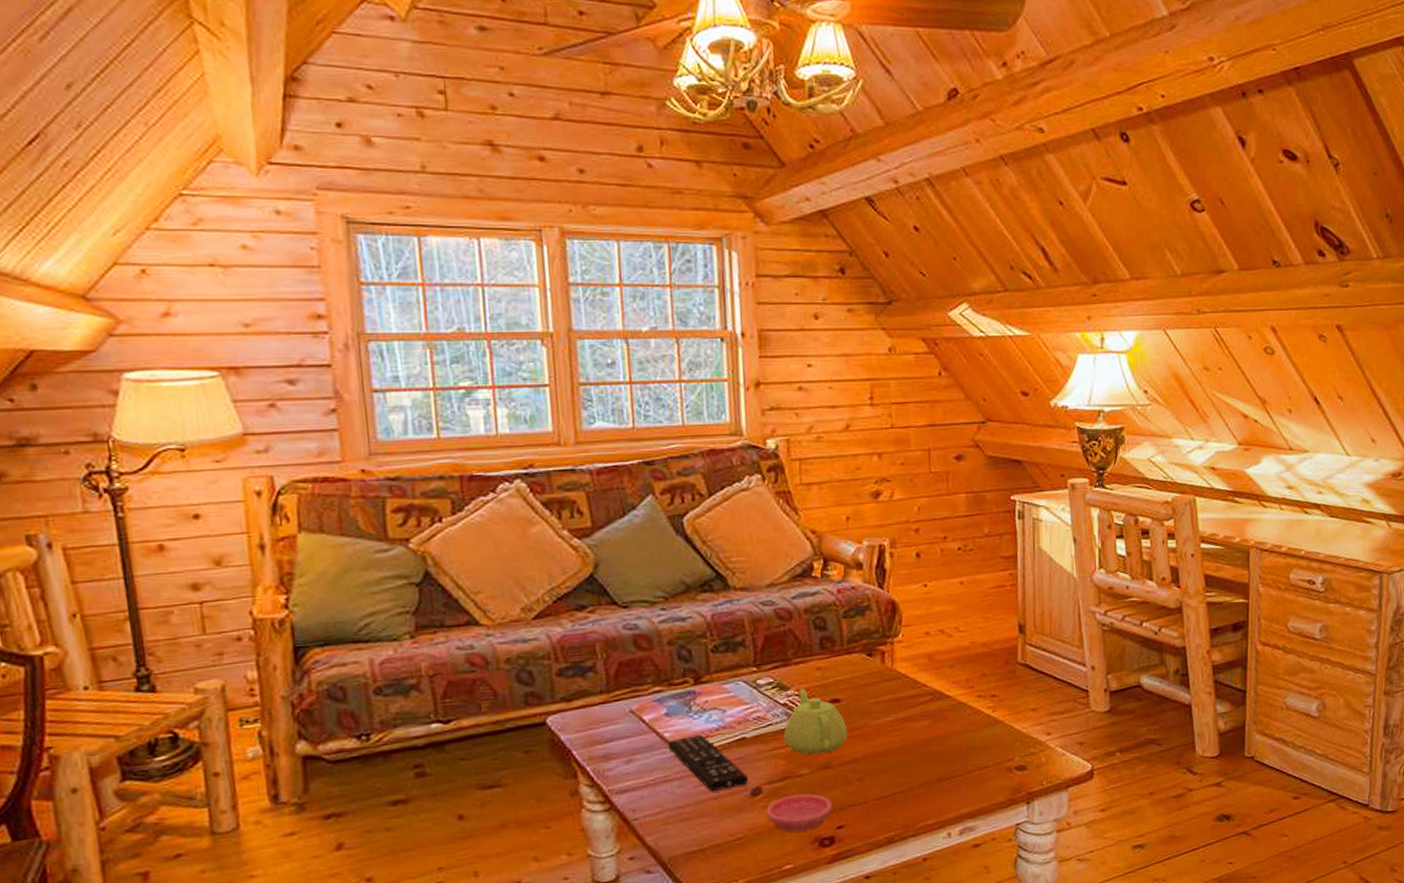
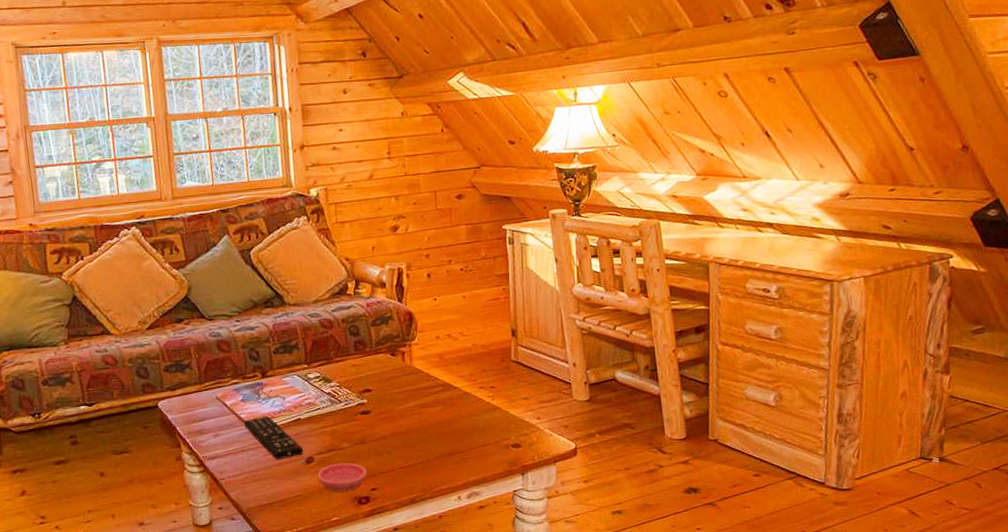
teapot: present [783,688,848,755] -> none [329,381,378,432]

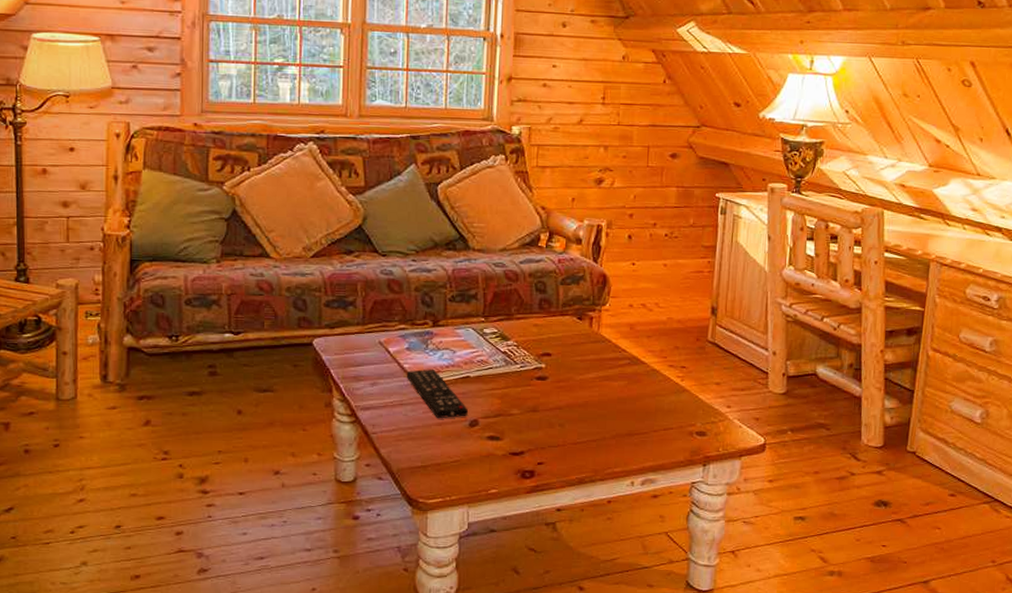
saucer: present [317,462,368,492] -> none [480,430,536,462]

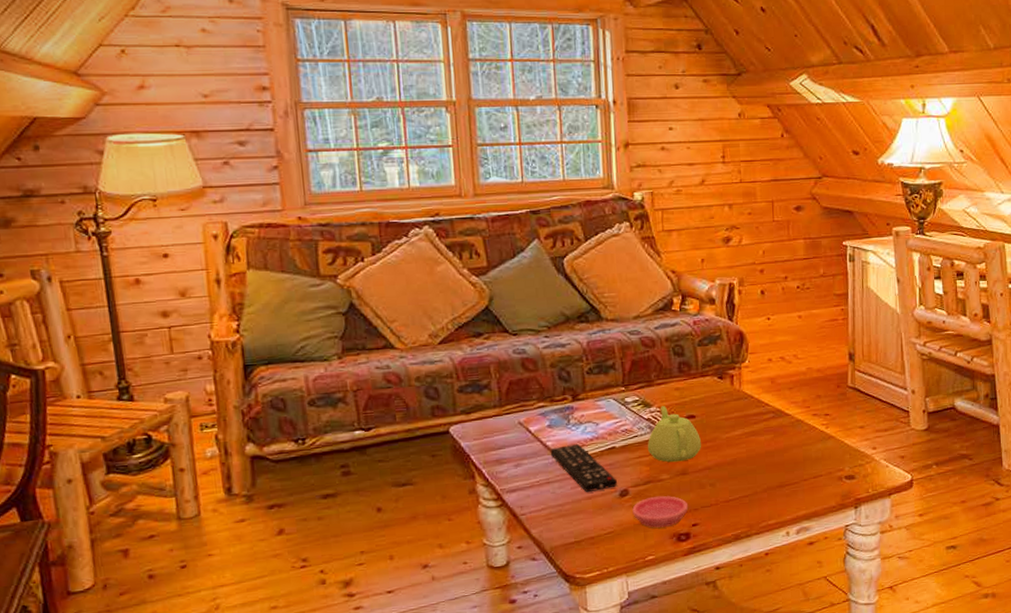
saucer: none [480,430,536,462] -> present [632,495,689,528]
teapot: none [500,341,555,398] -> present [647,406,702,463]

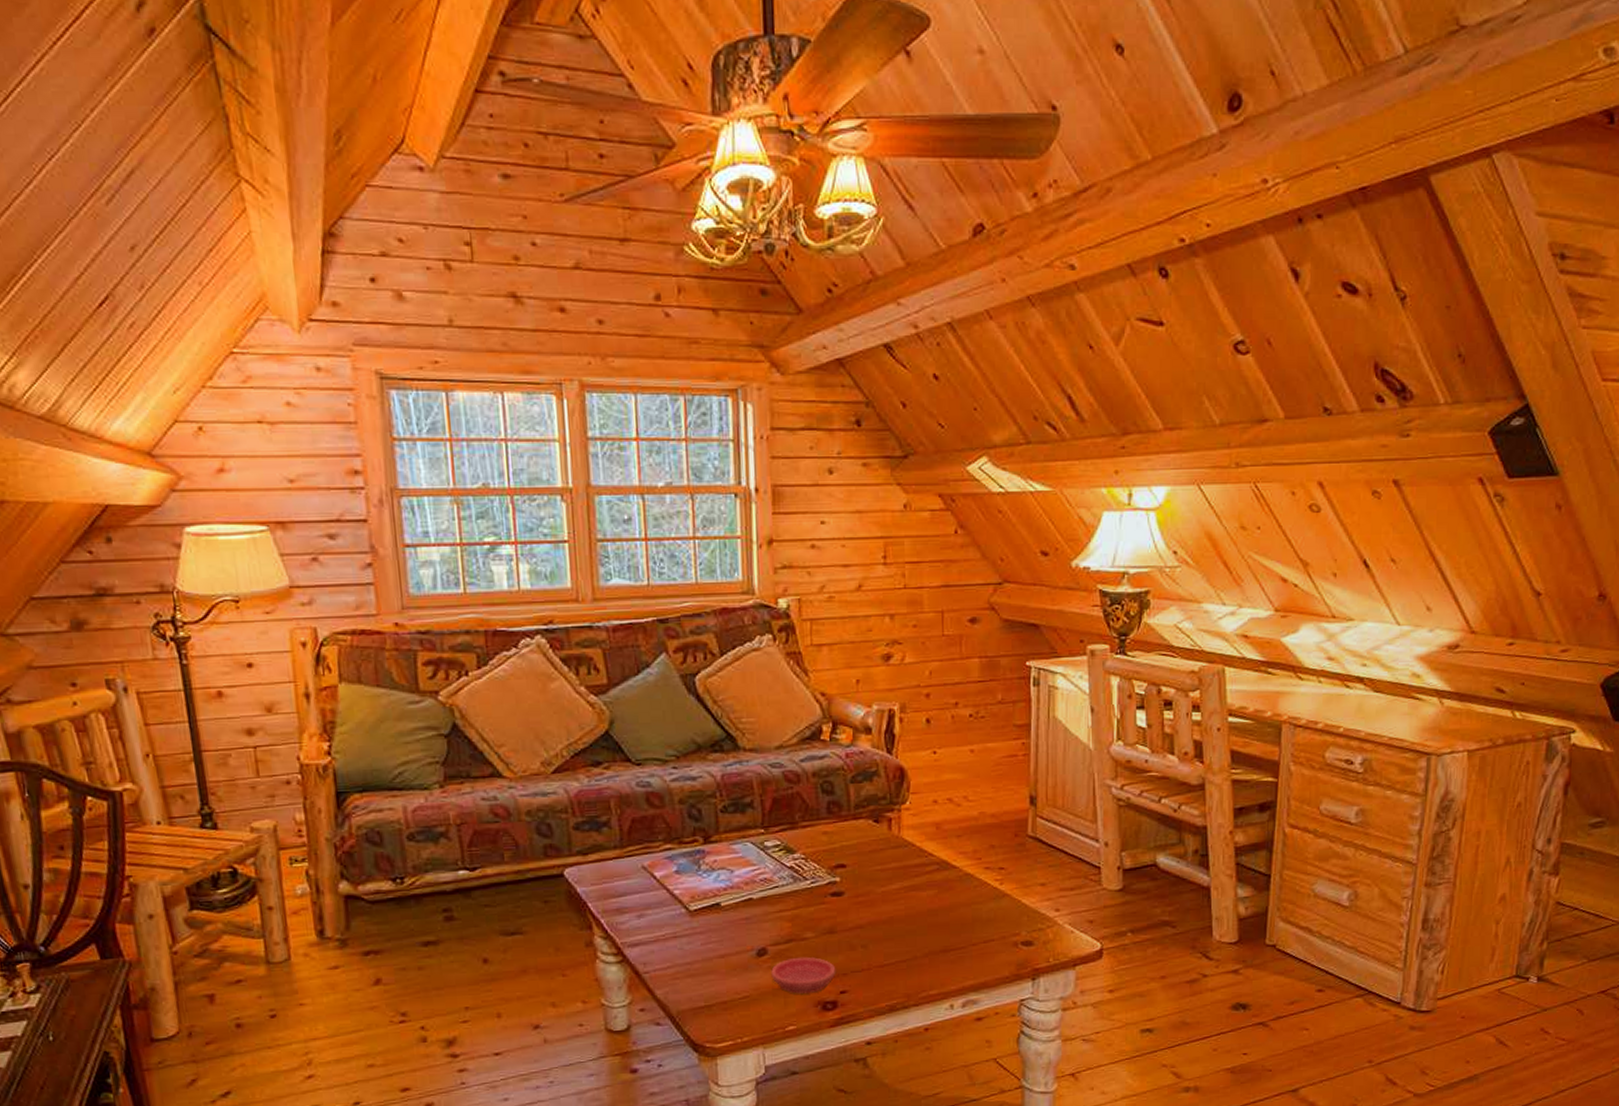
remote control: present [550,444,617,493] -> none [677,894,754,951]
teapot: present [647,406,702,463] -> none [789,852,853,919]

